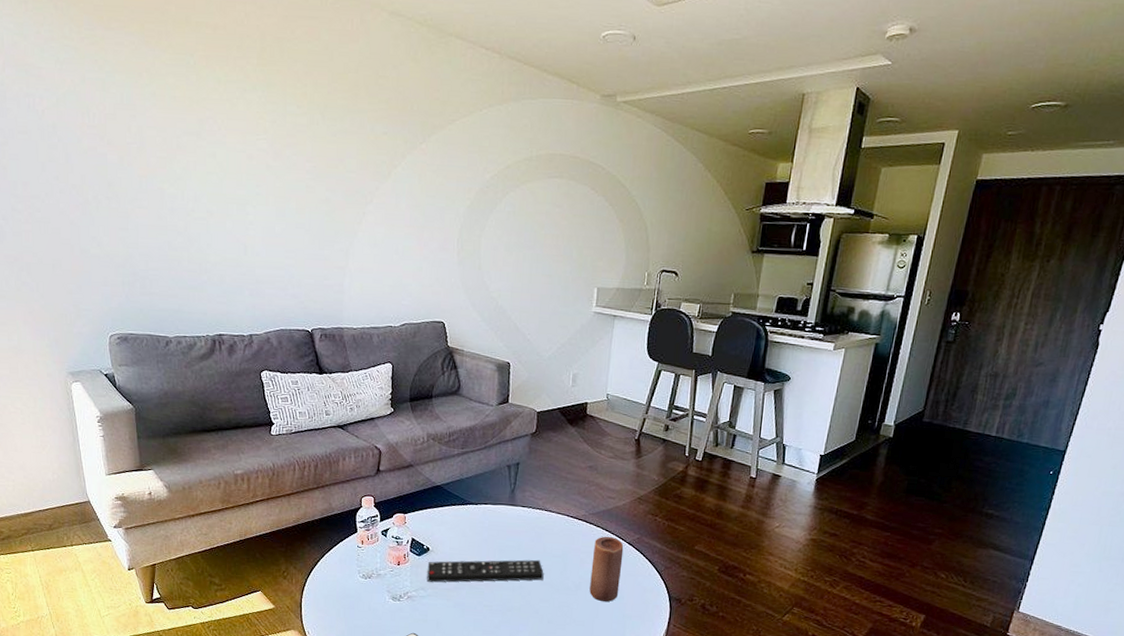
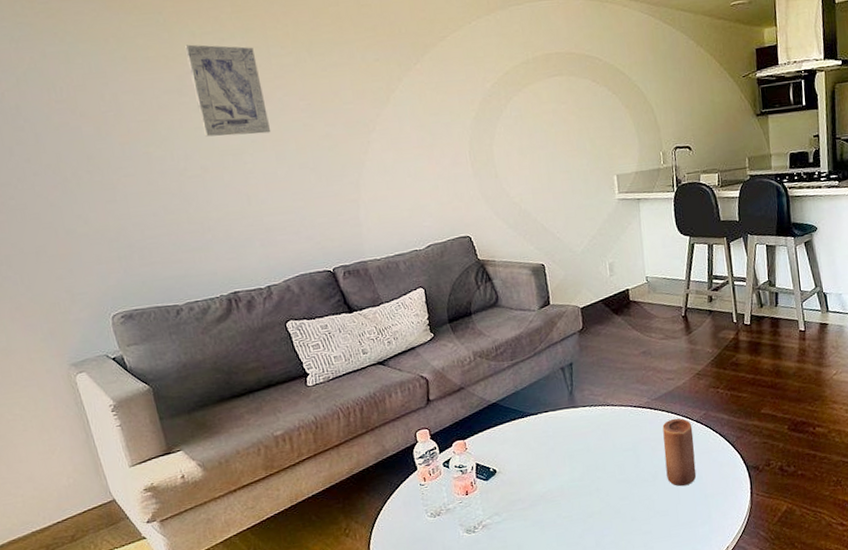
wall art: none [208,90,276,189] -> present [184,44,271,137]
remote control: present [426,559,544,583] -> none [497,457,619,506]

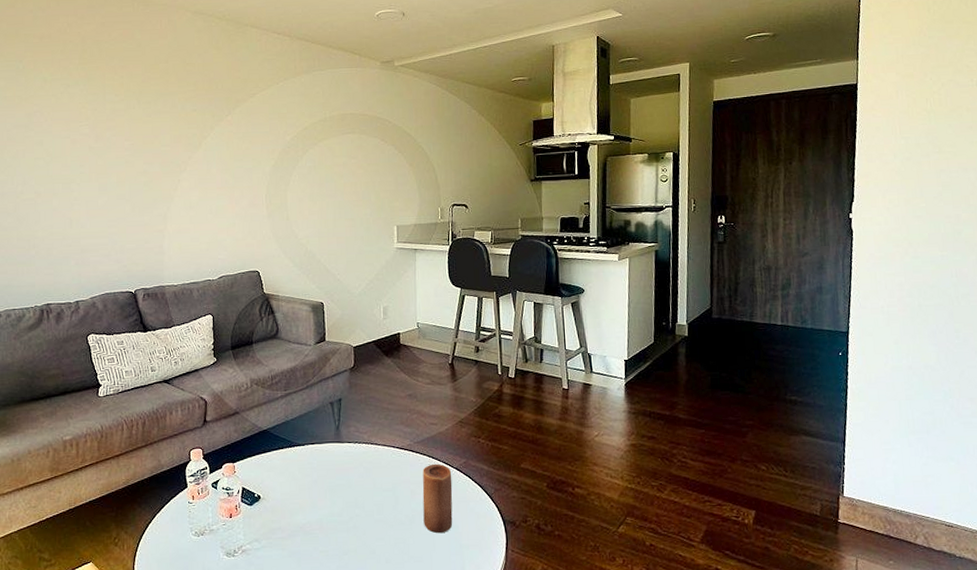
wall art: present [184,44,271,137] -> none [36,88,98,167]

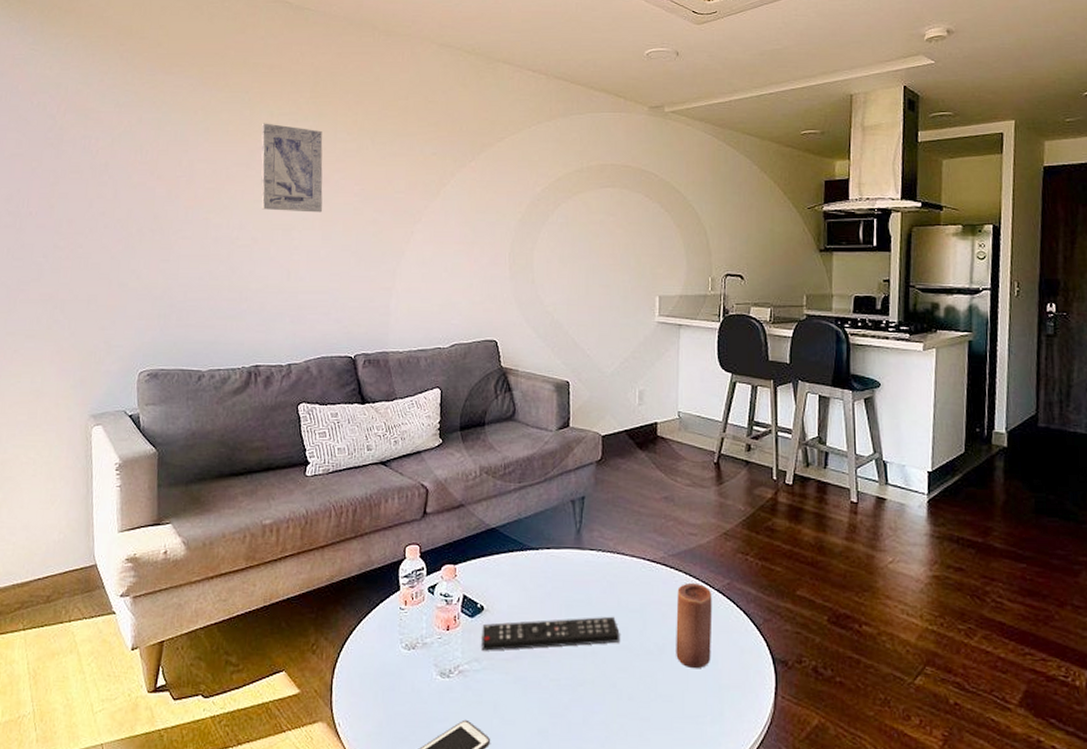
wall art: none [36,88,98,167] -> present [261,123,323,213]
remote control: none [259,496,377,532] -> present [480,616,620,651]

